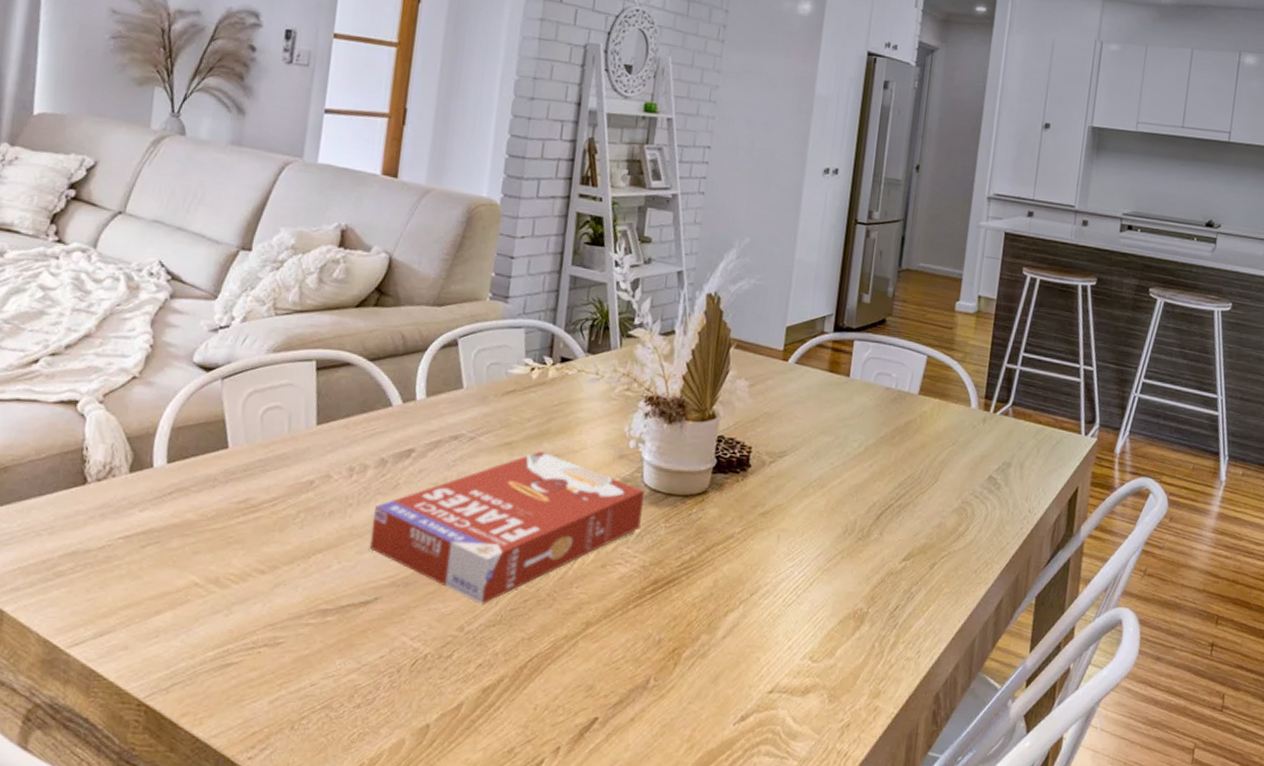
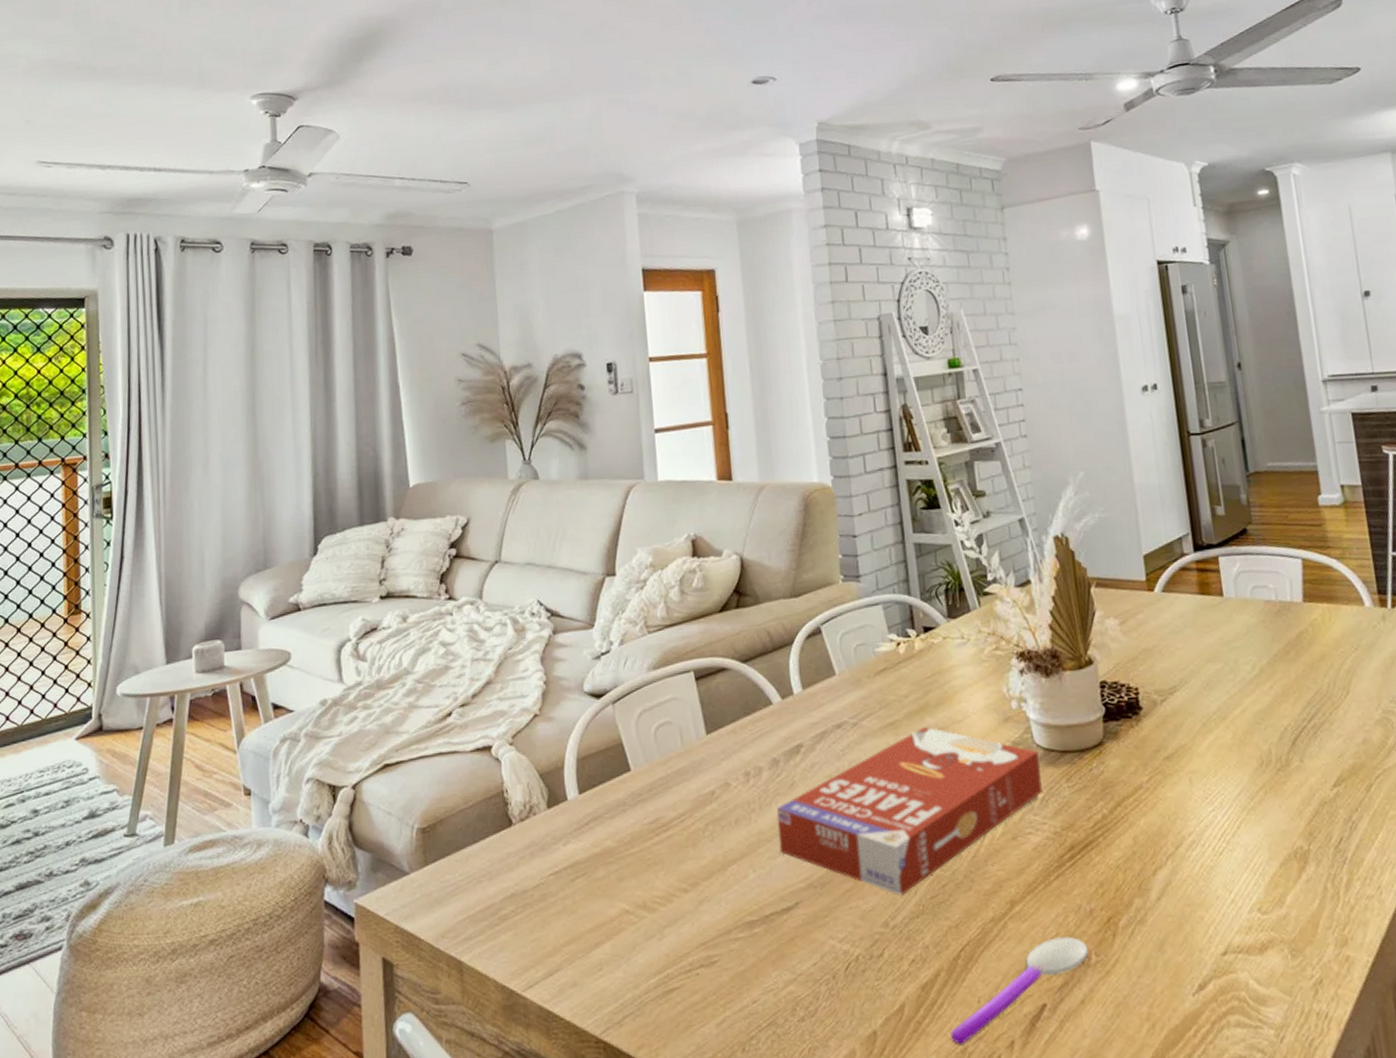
spoon: none [501,660,649,745] -> present [950,936,1089,1045]

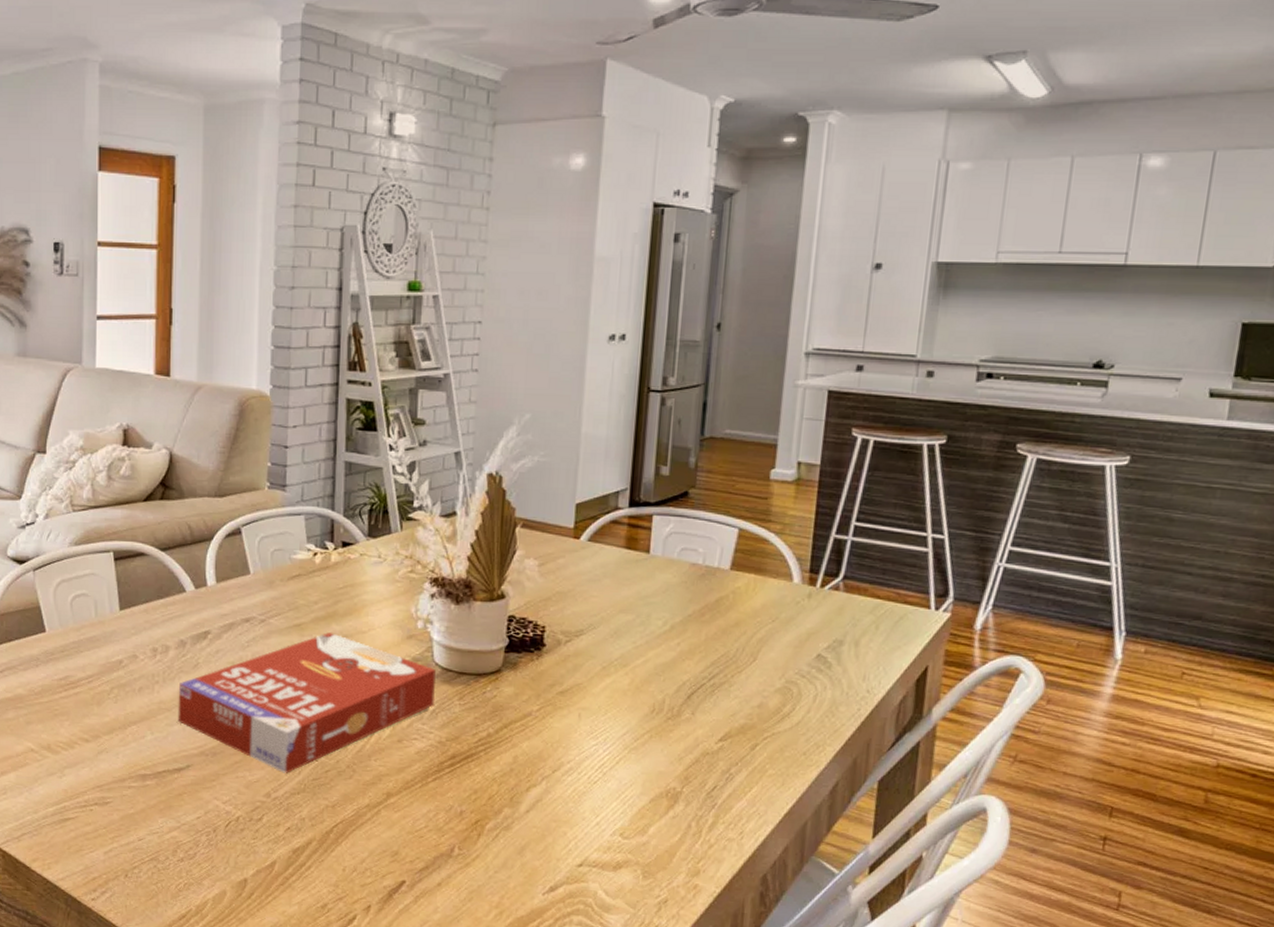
spoon: present [950,936,1089,1045] -> none [314,829,453,901]

